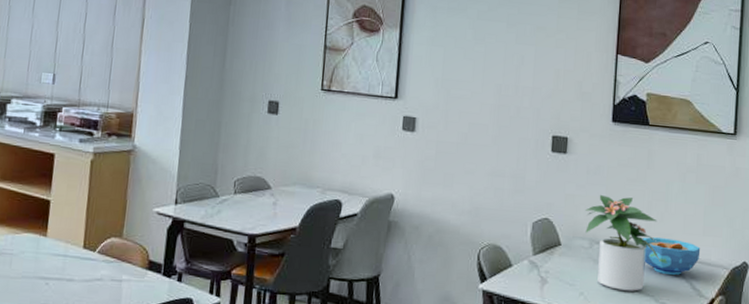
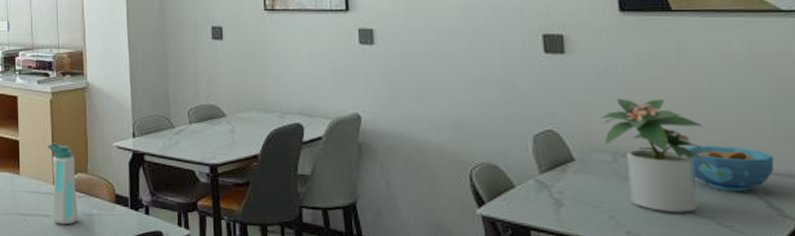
water bottle: none [78,205,111,290] -> present [48,143,79,225]

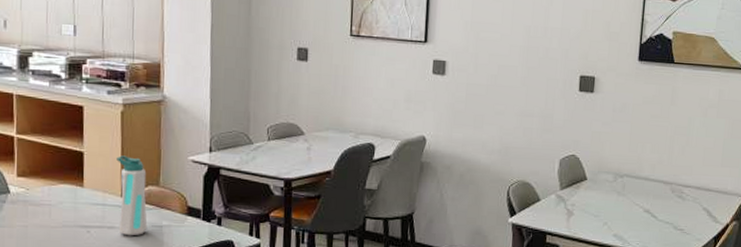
potted plant: present [601,99,716,213] -> none [610,131,680,220]
bowl: present [686,146,775,192] -> none [664,169,718,205]

